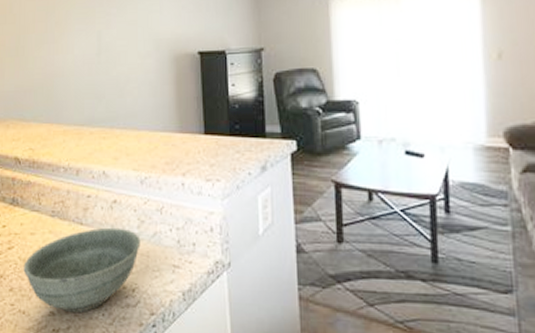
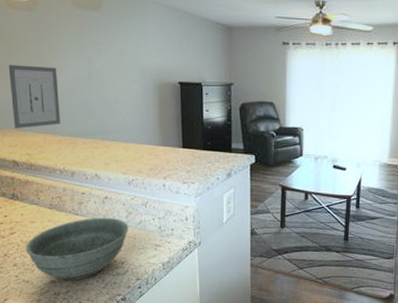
wall art: none [15,45,66,120] -> present [8,64,60,129]

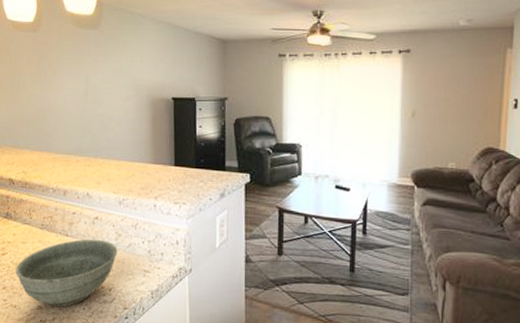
wall art: present [8,64,60,129] -> none [11,83,56,147]

